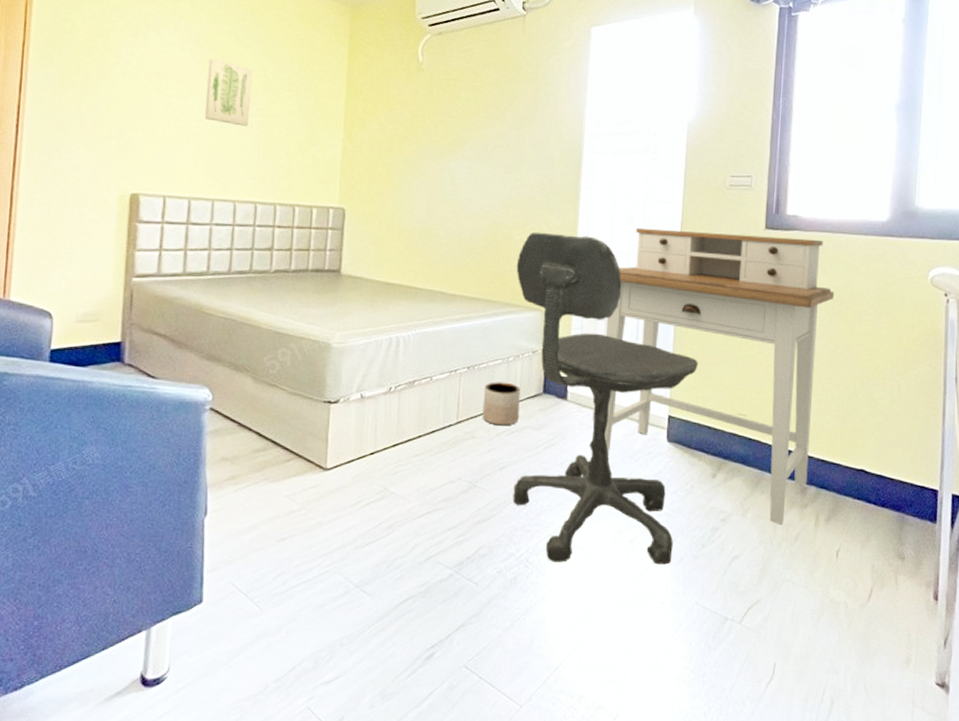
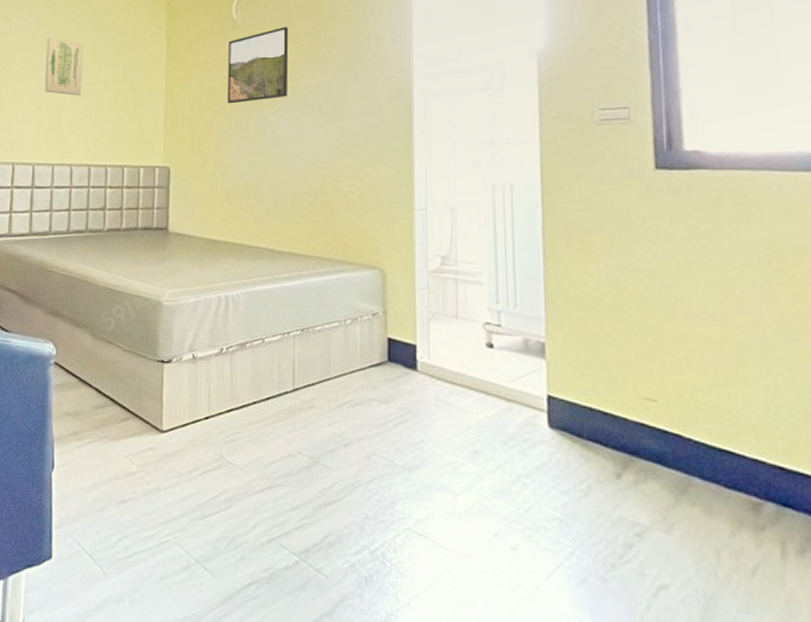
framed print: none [409,74,473,148] -> present [228,26,289,104]
planter: present [482,382,521,426] -> none [320,346,362,397]
office chair: present [513,231,699,565] -> none [347,183,582,584]
desk: present [604,227,835,525] -> none [456,173,770,551]

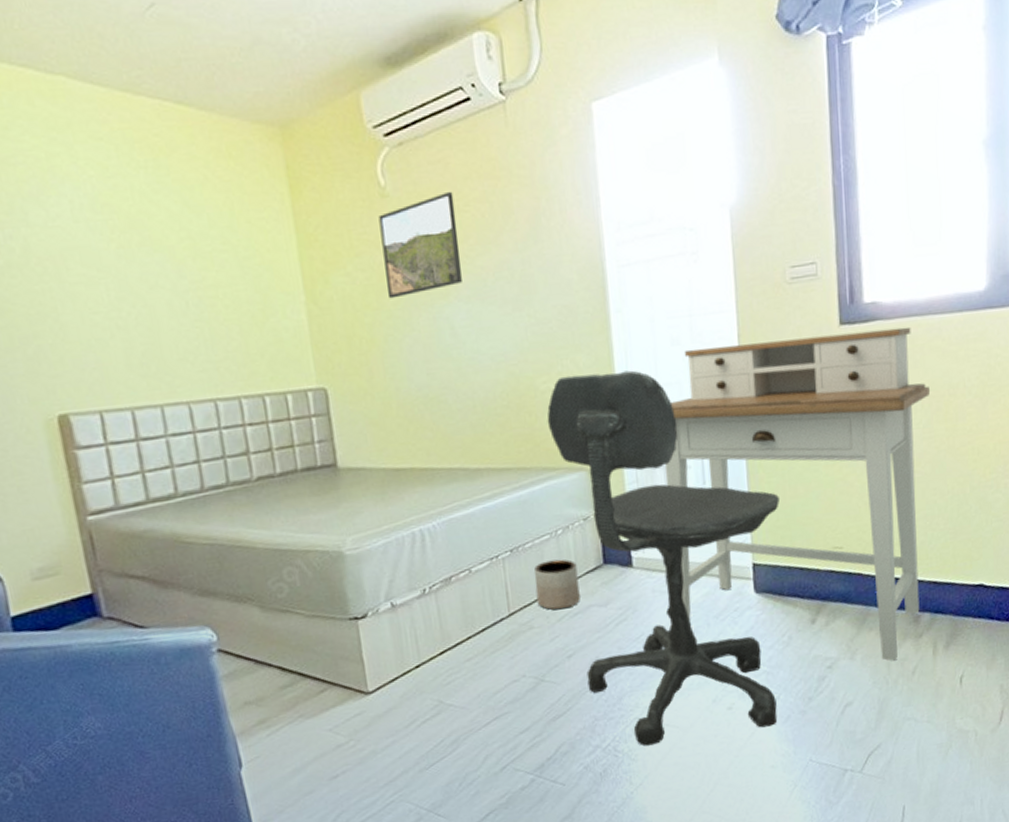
wall art: present [44,37,84,96] -> none [113,225,183,308]
planter: none [320,346,362,397] -> present [533,559,580,610]
office chair: none [347,183,582,584] -> present [547,370,781,746]
desk: none [456,173,770,551] -> present [664,326,931,662]

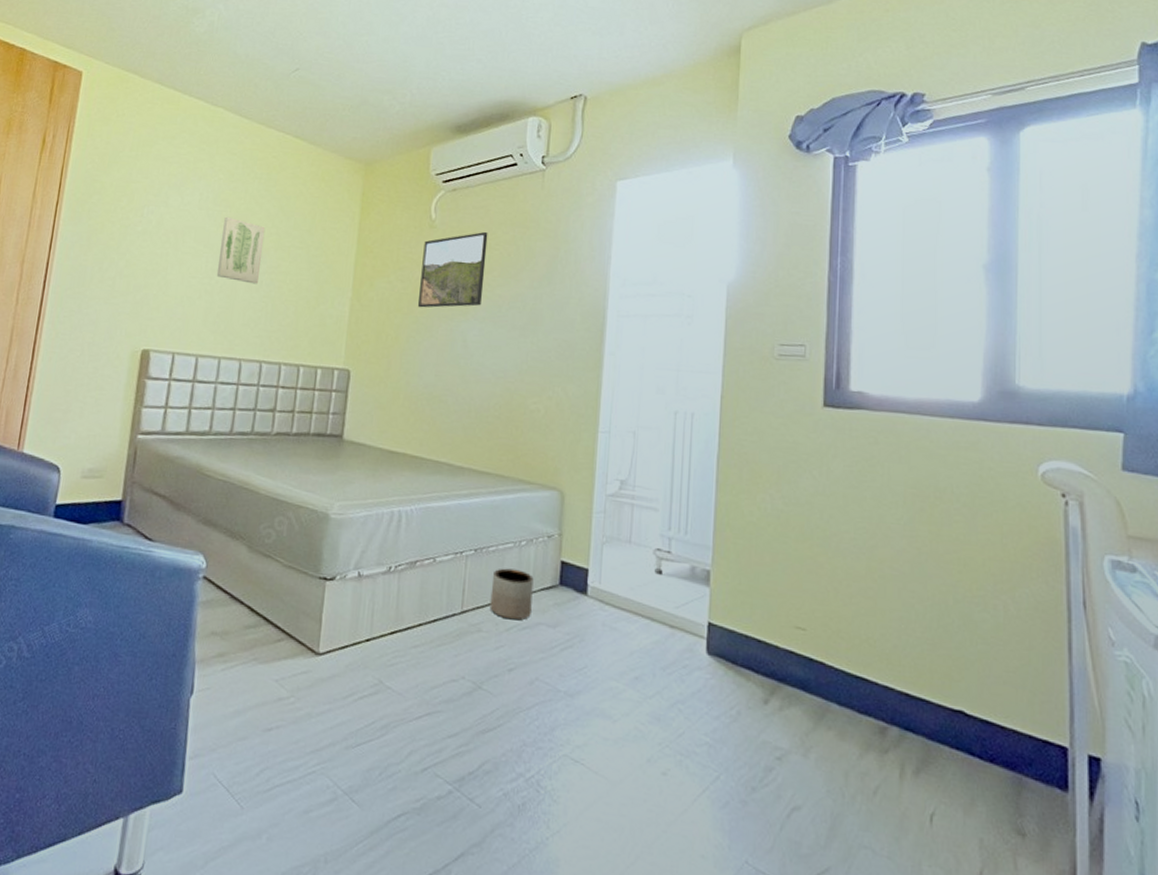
wall art: none [113,225,183,308] -> present [216,216,266,284]
office chair: present [547,370,781,746] -> none [523,401,745,808]
desk: present [664,326,931,662] -> none [631,400,915,772]

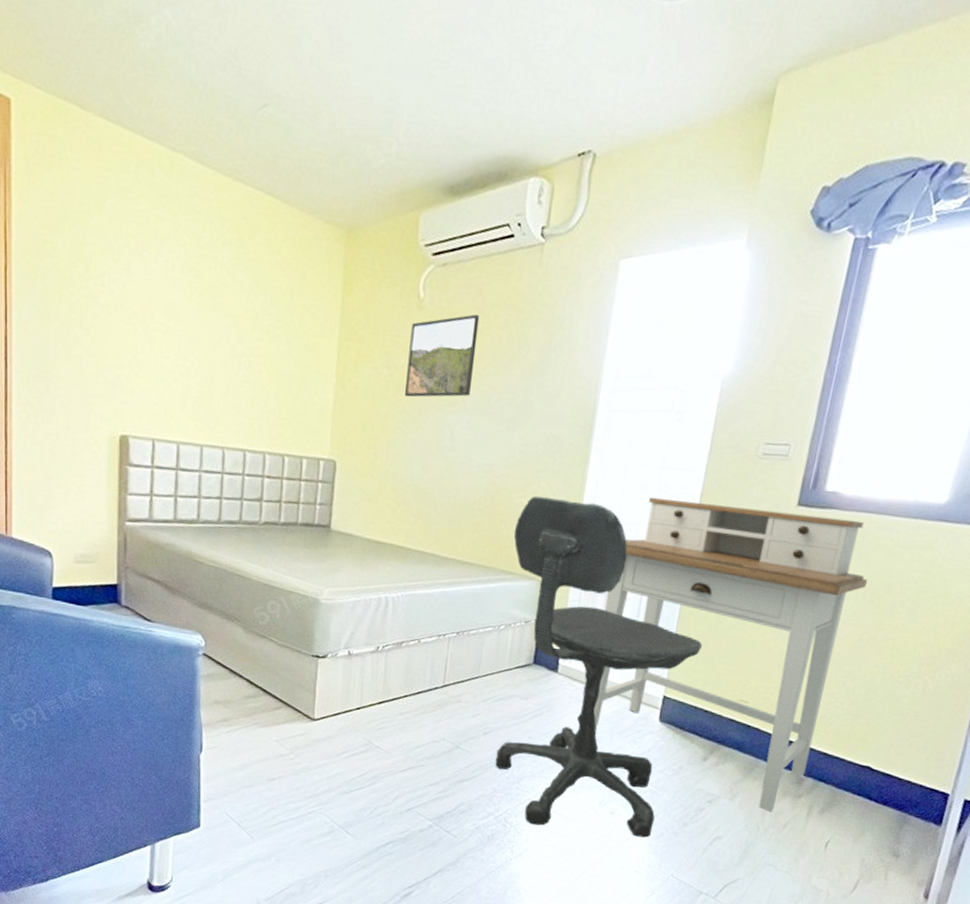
wall art: present [216,216,266,284] -> none [191,288,240,367]
planter: present [489,568,534,620] -> none [469,649,510,693]
office chair: none [523,401,745,808] -> present [495,495,703,838]
desk: none [631,400,915,772] -> present [593,496,868,812]

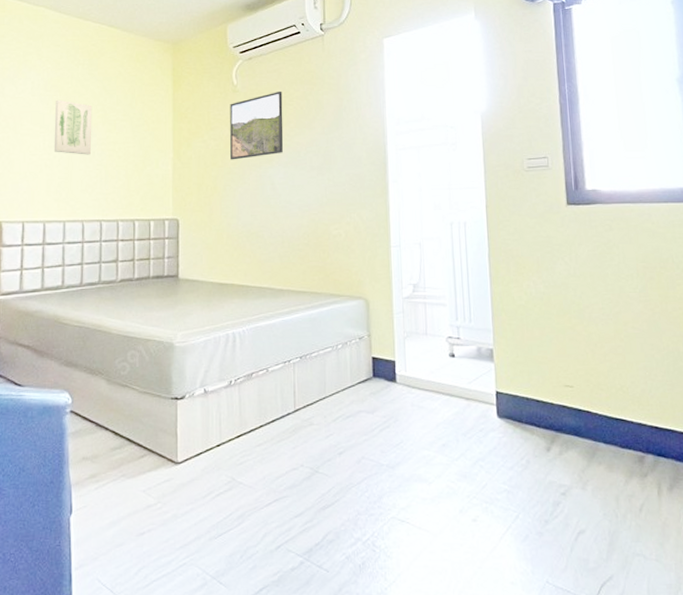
wall art: none [191,288,240,367] -> present [53,99,93,155]
office chair: present [495,495,703,838] -> none [336,225,520,545]
desk: present [593,496,868,812] -> none [425,211,644,496]

